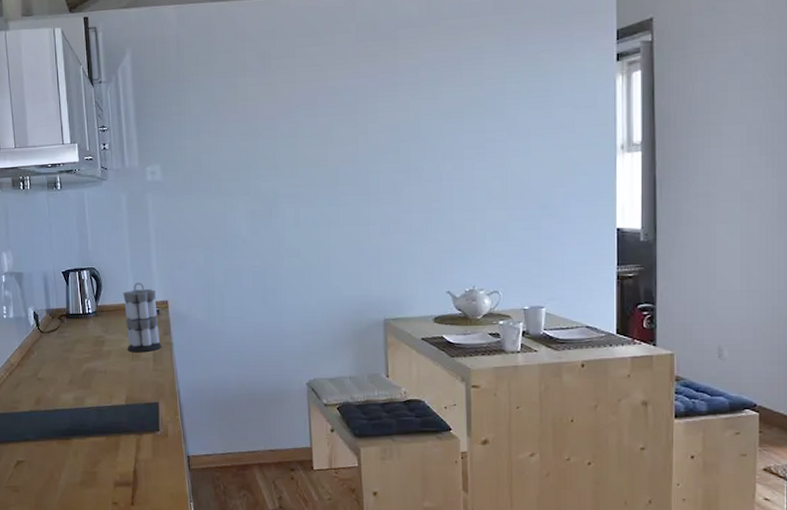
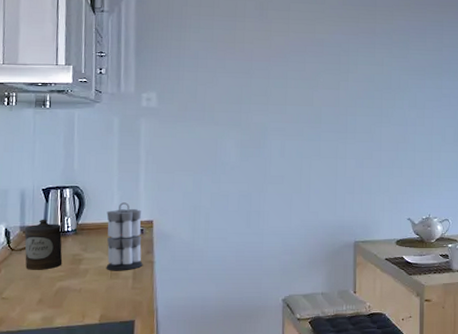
canister: none [50,301,87,352] -> present [24,219,63,270]

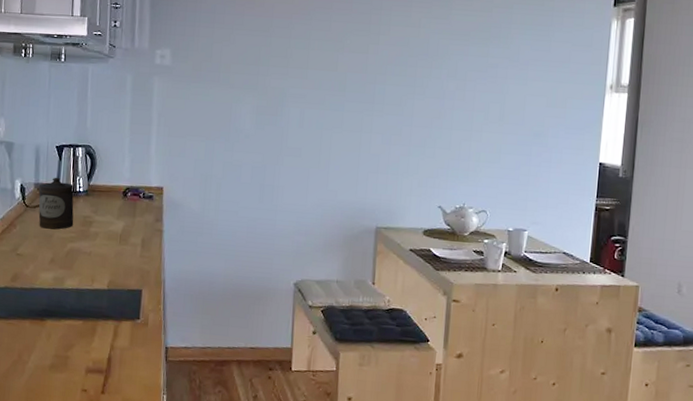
spice rack: present [106,202,143,271] -> none [115,165,152,238]

